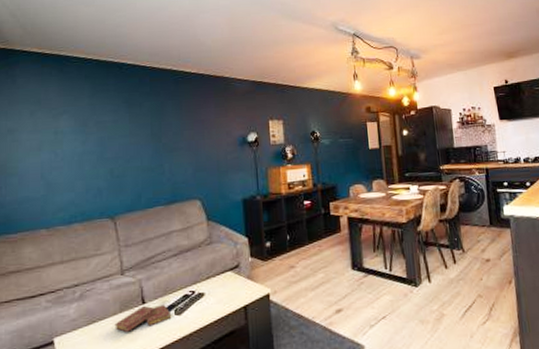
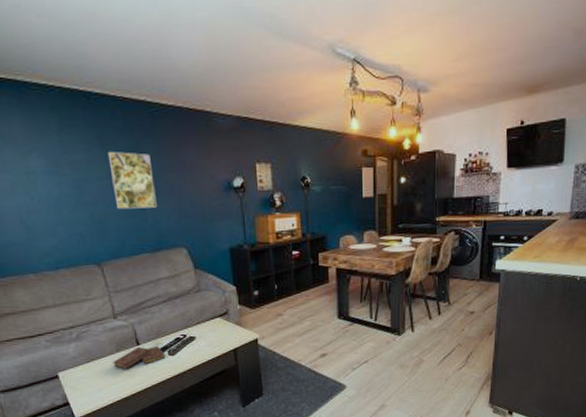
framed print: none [133,112,175,165] -> present [107,151,157,210]

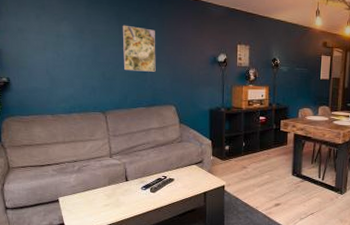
book: present [112,345,166,369] -> none [104,182,148,200]

